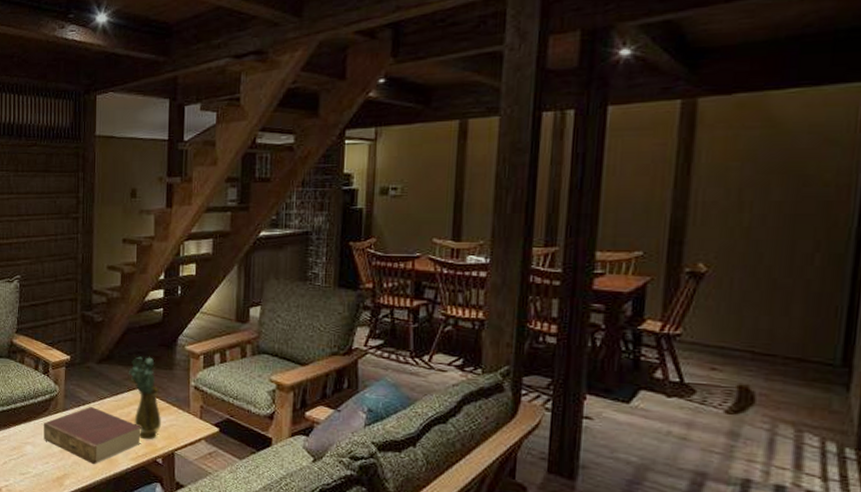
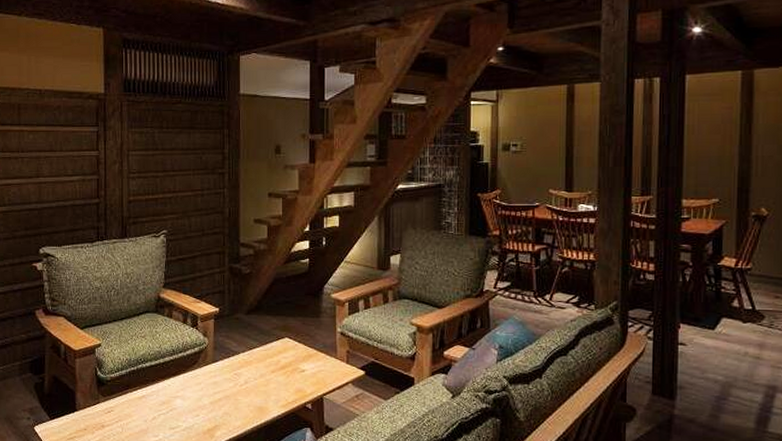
book: present [44,406,141,464] -> none [193,356,290,413]
vase: present [129,354,161,440] -> none [277,303,309,387]

